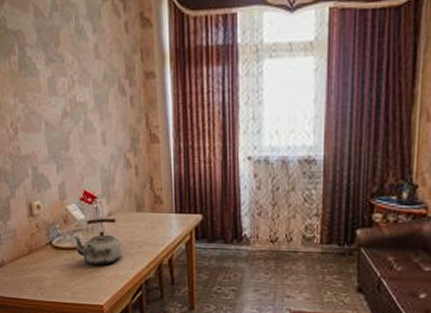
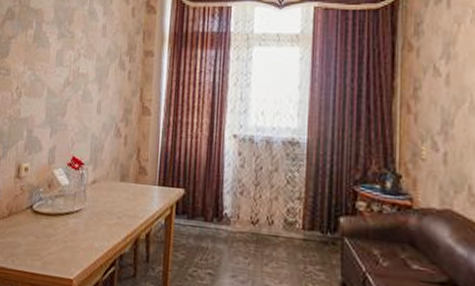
kettle: present [72,218,123,265] -> none [54,185,102,235]

